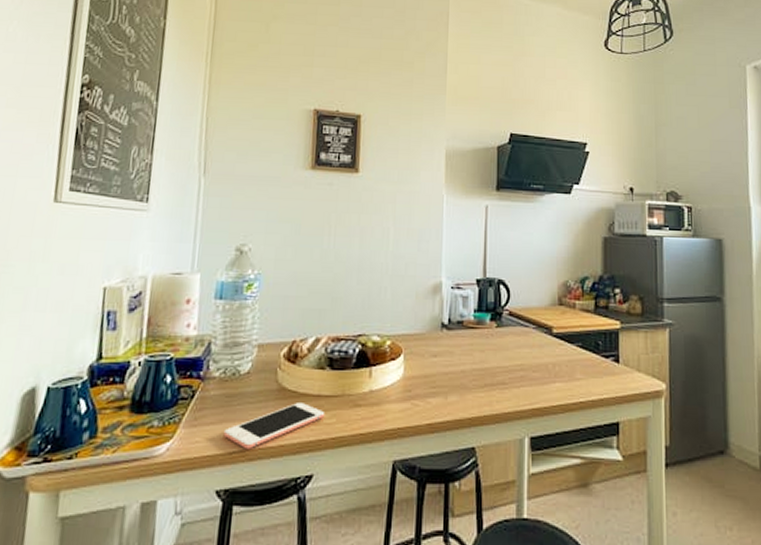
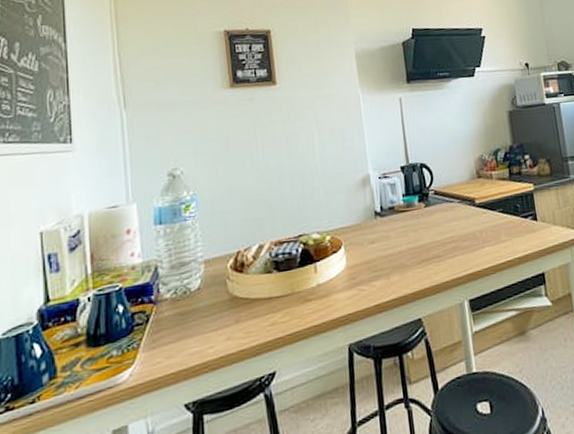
cell phone: present [223,403,325,450] -> none [183,307,279,361]

